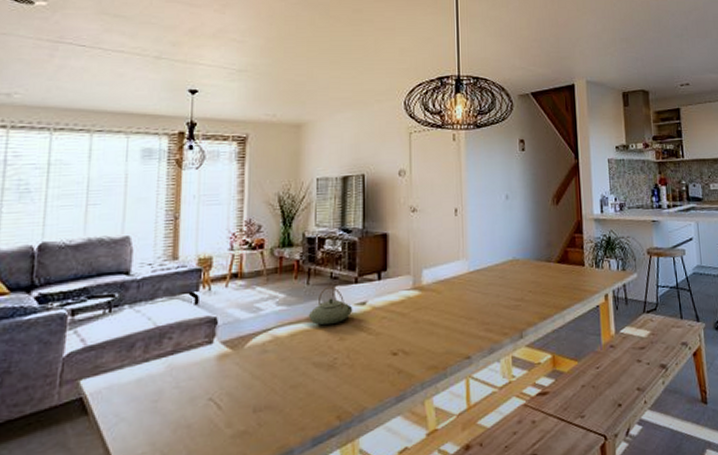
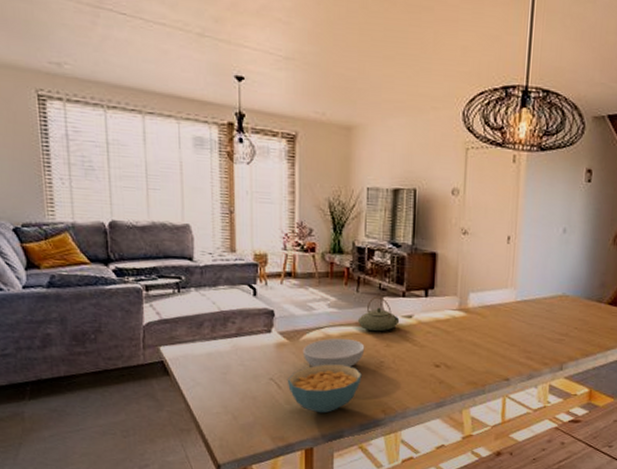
cereal bowl: none [230,368,313,433] -> present [288,364,362,414]
serving bowl: none [247,337,317,377] -> present [302,338,365,368]

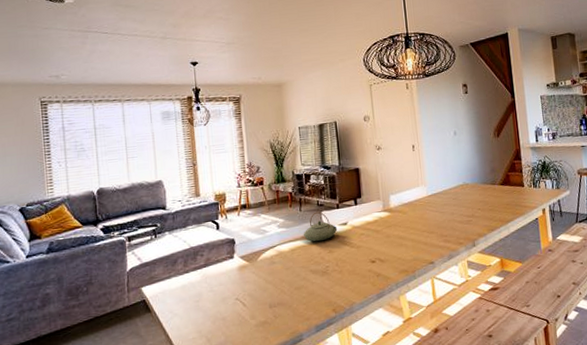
cereal bowl: present [288,364,362,414] -> none [251,275,312,322]
serving bowl: present [302,338,365,368] -> none [261,251,312,282]

